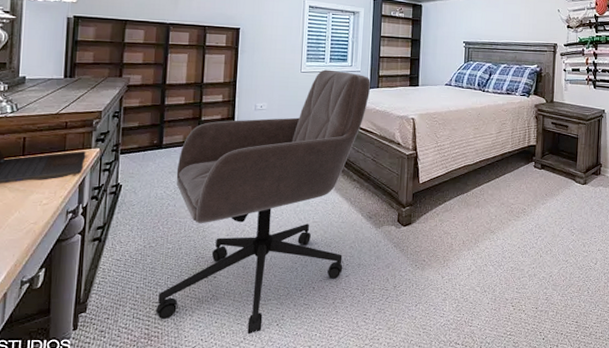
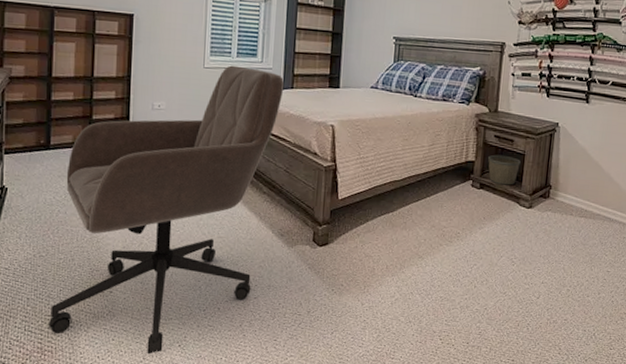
basket: none [546,139,575,165] -> present [487,154,521,186]

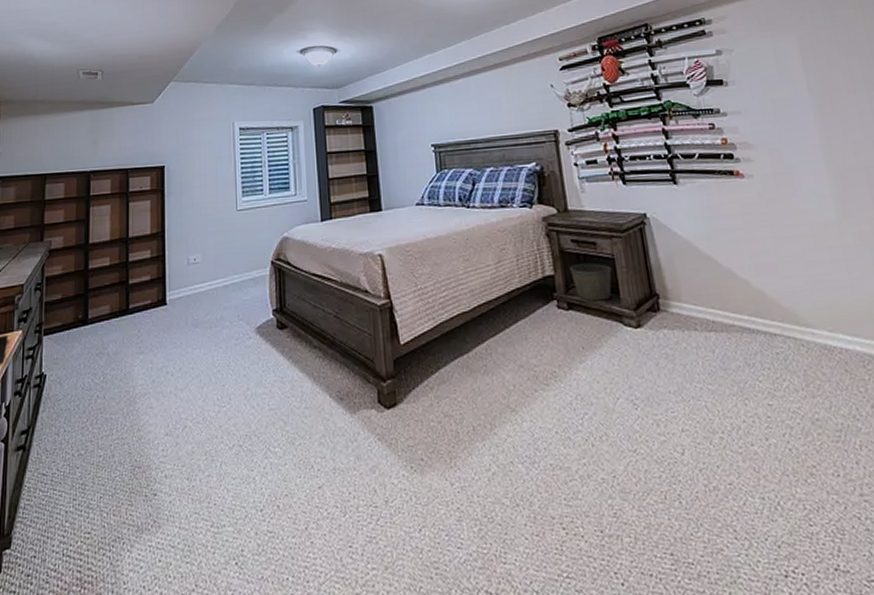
office chair: present [48,65,285,355] -> none [87,203,323,579]

